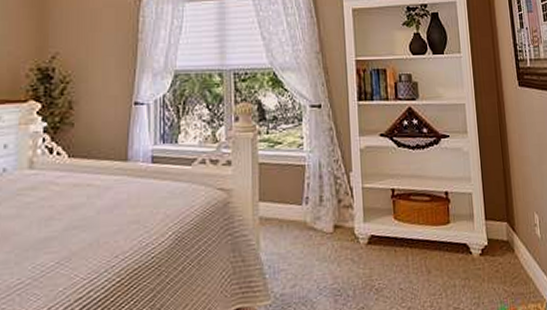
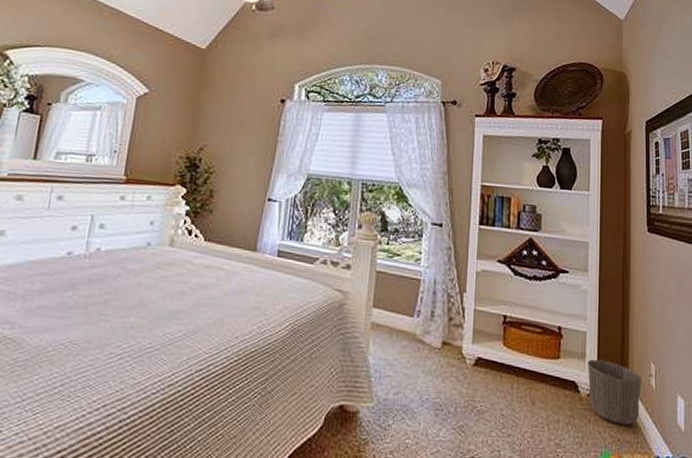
waste basket: none [476,217,529,279] -> present [587,359,641,425]

